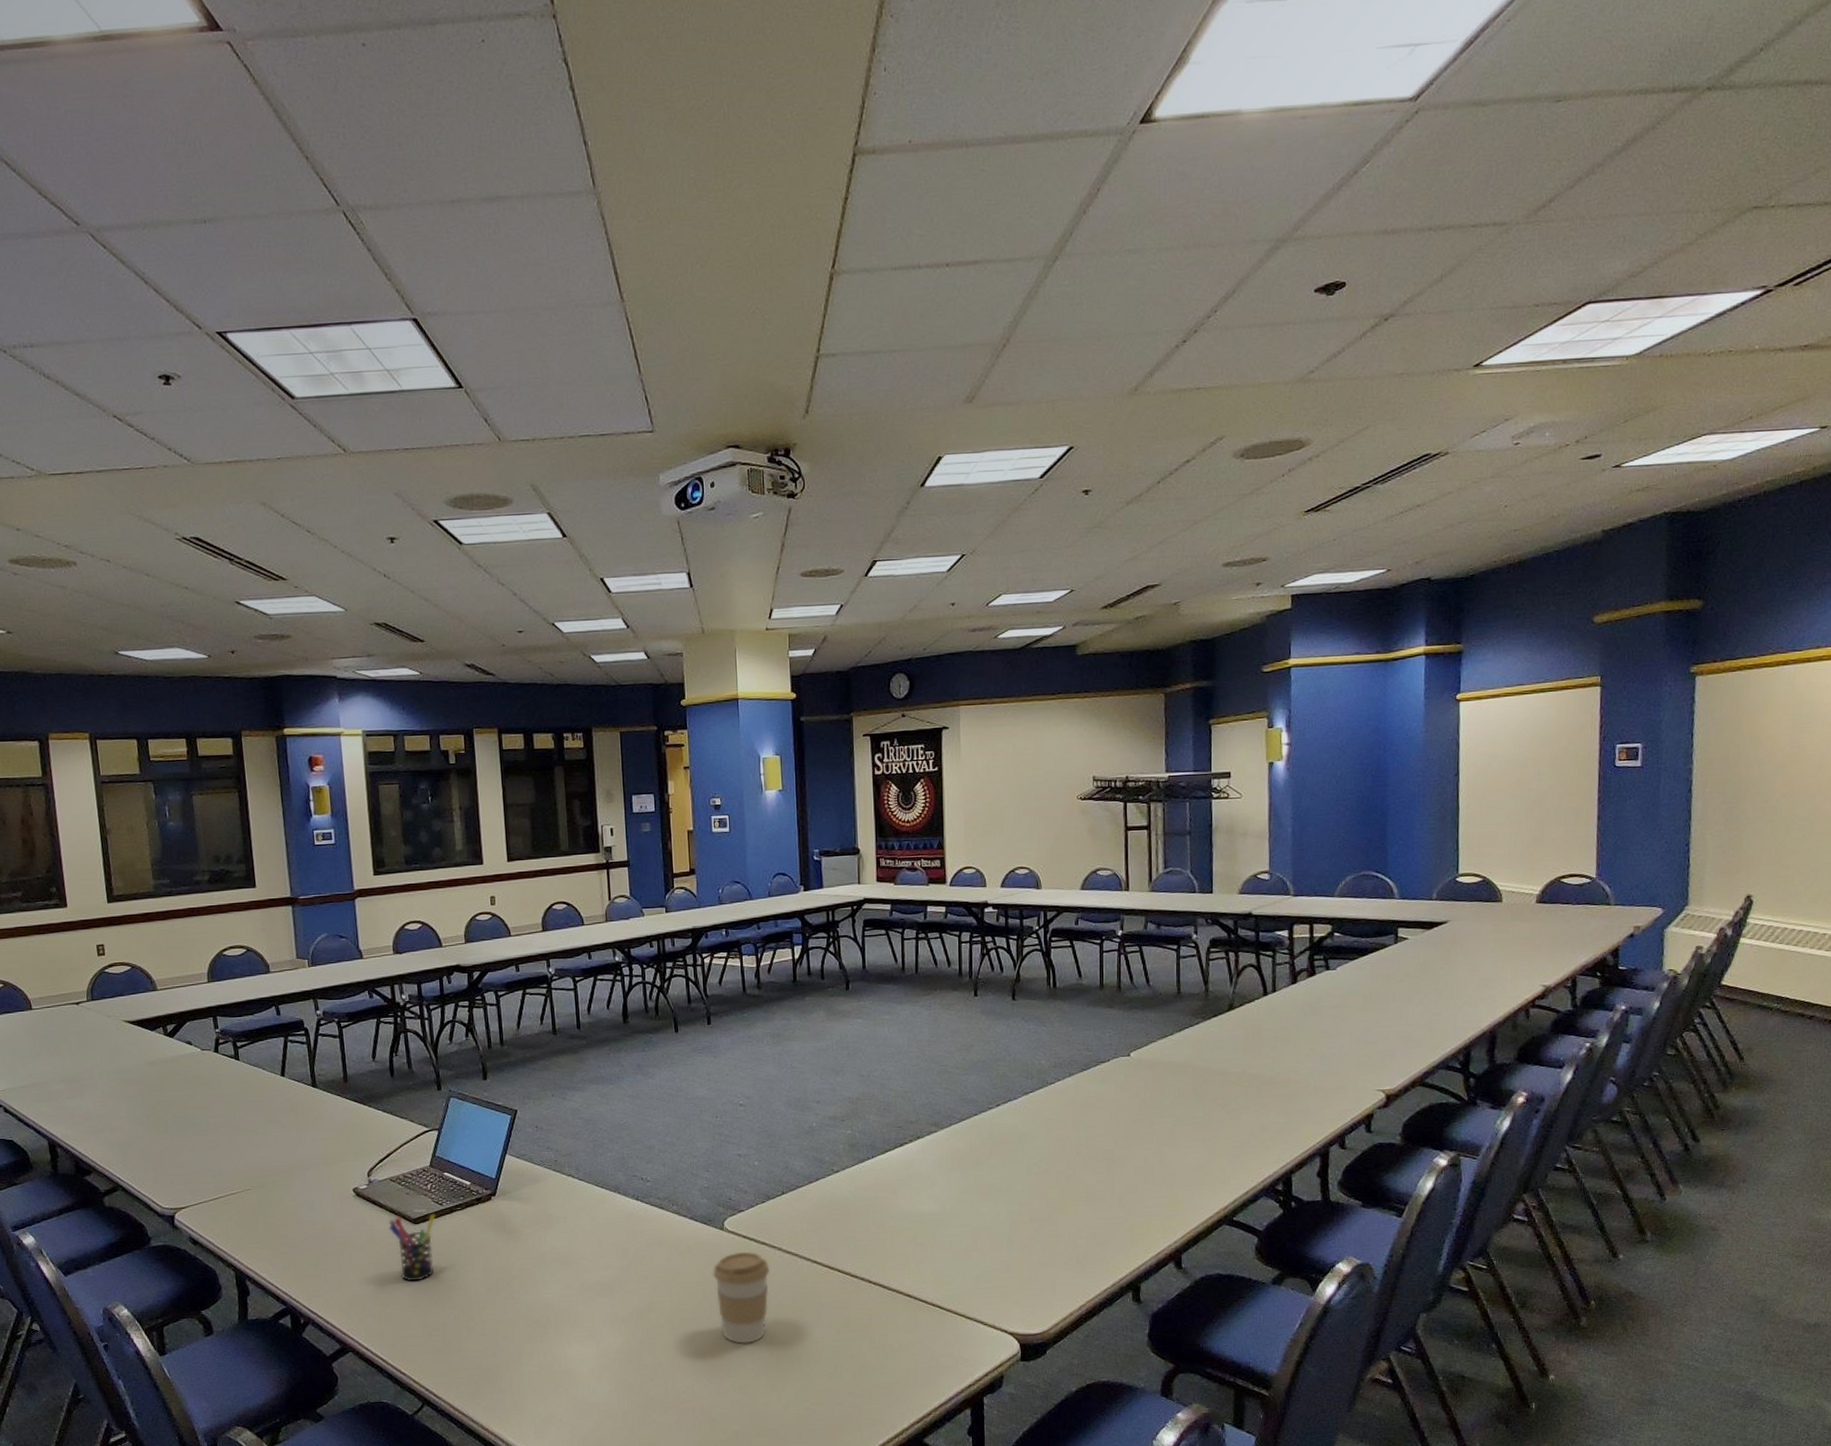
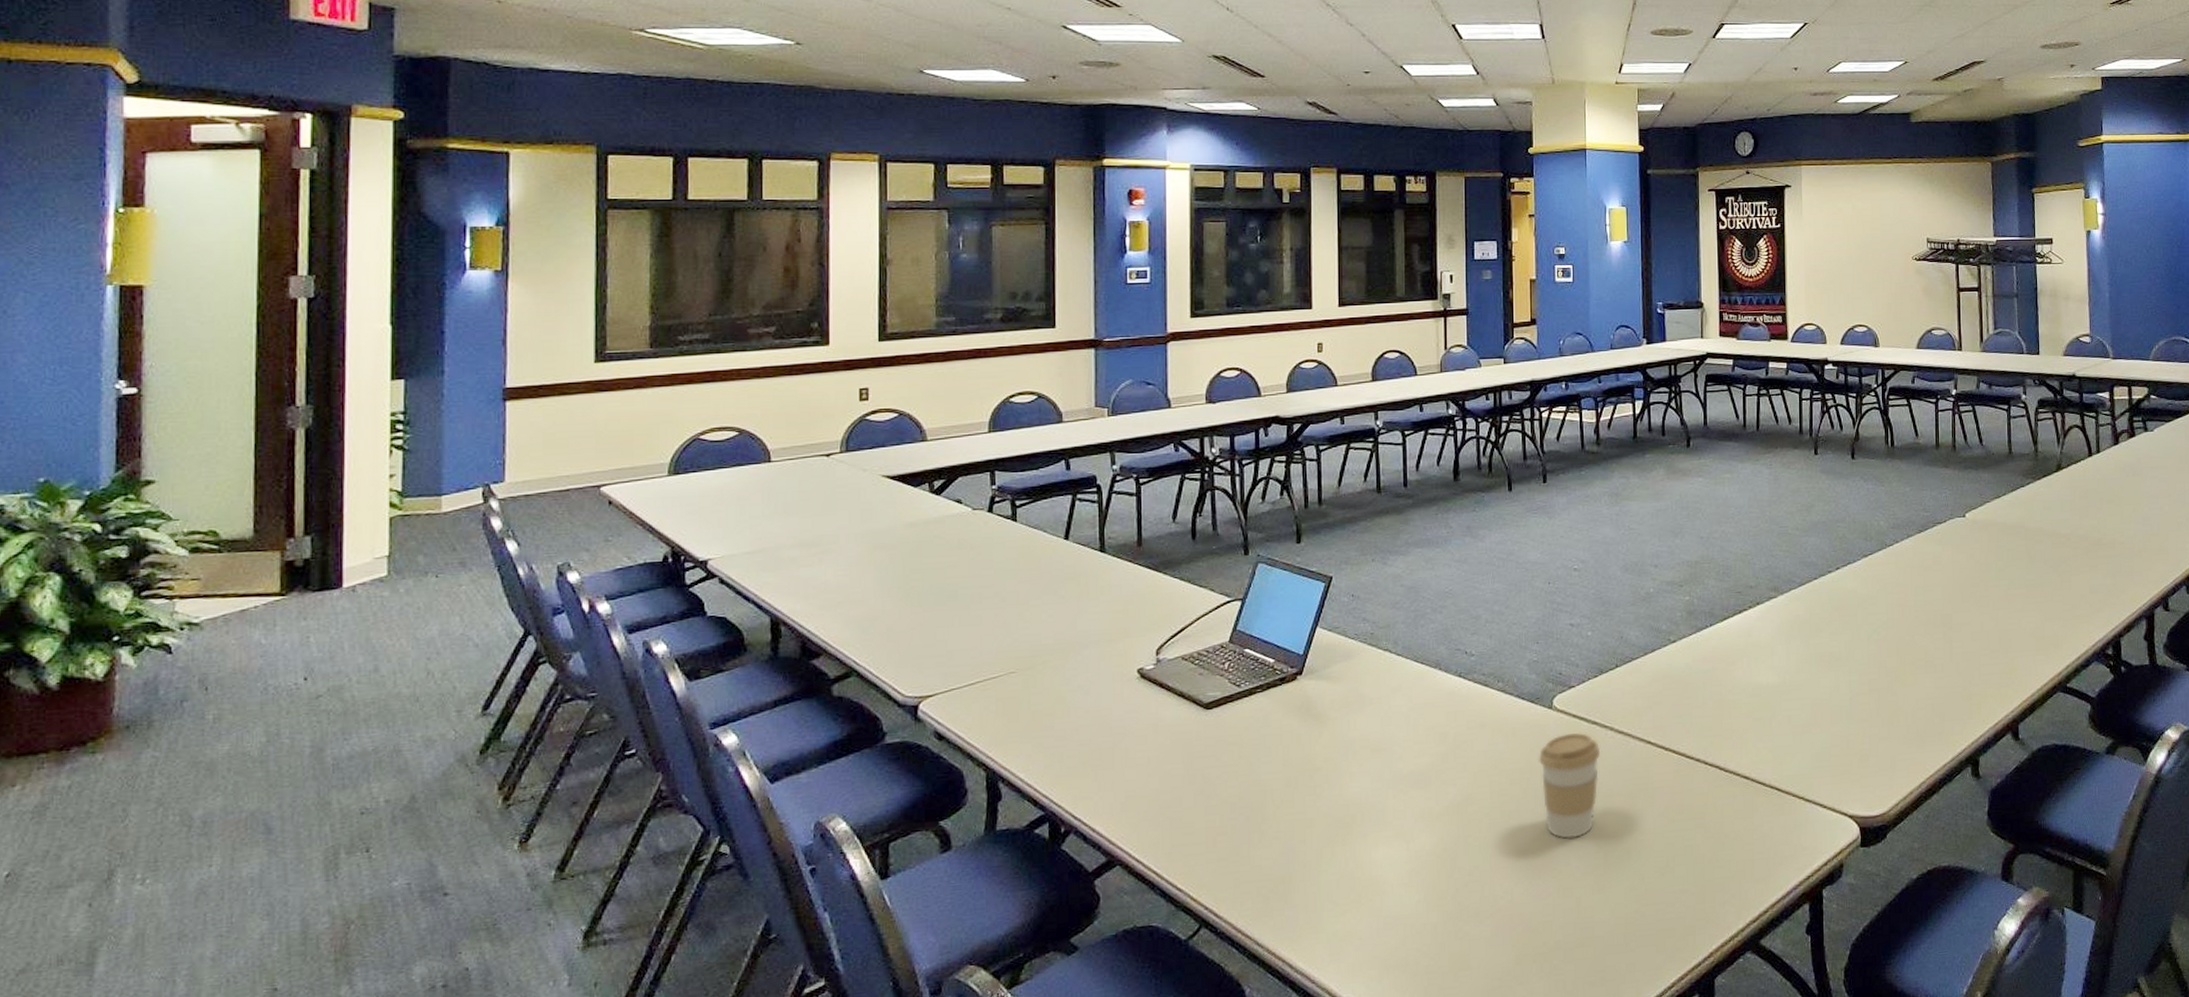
pen holder: present [388,1214,436,1282] -> none [1175,697,1232,778]

